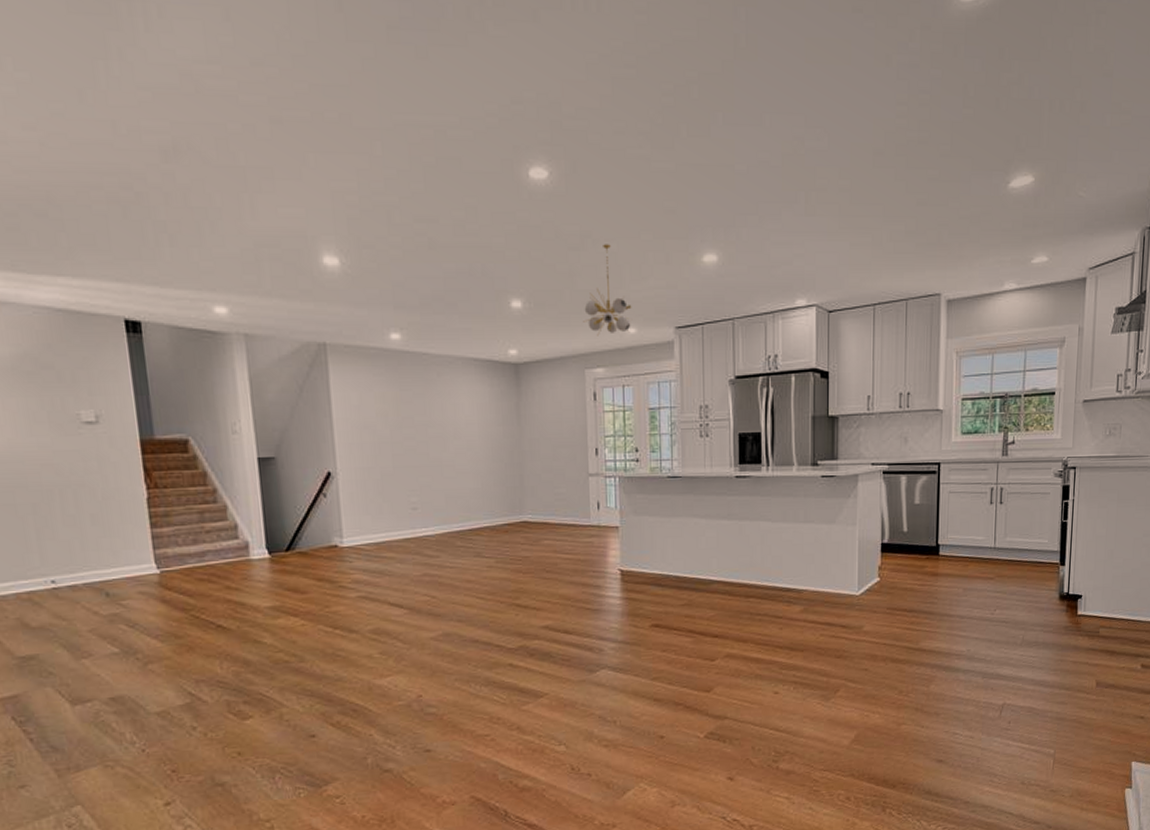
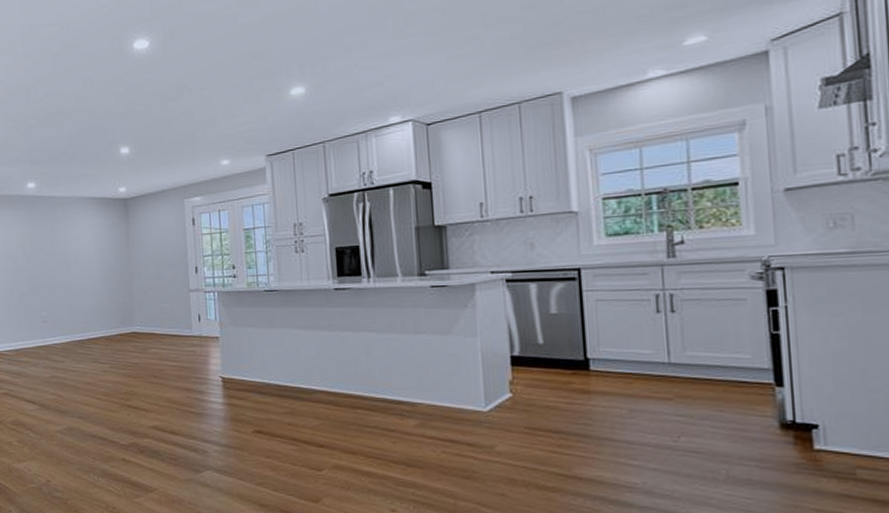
chandelier: present [583,244,632,336] -> none [181,91,225,170]

